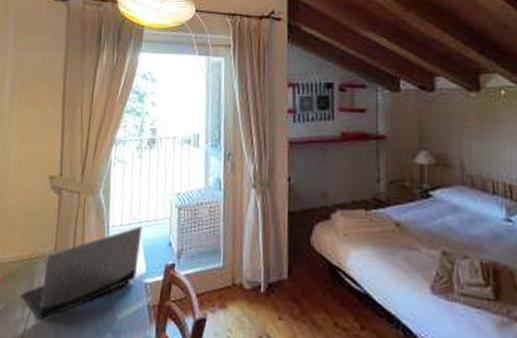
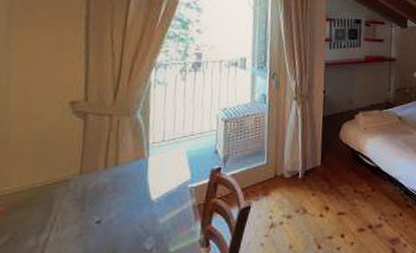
laptop computer: present [22,225,142,320] -> none [35,139,187,242]

